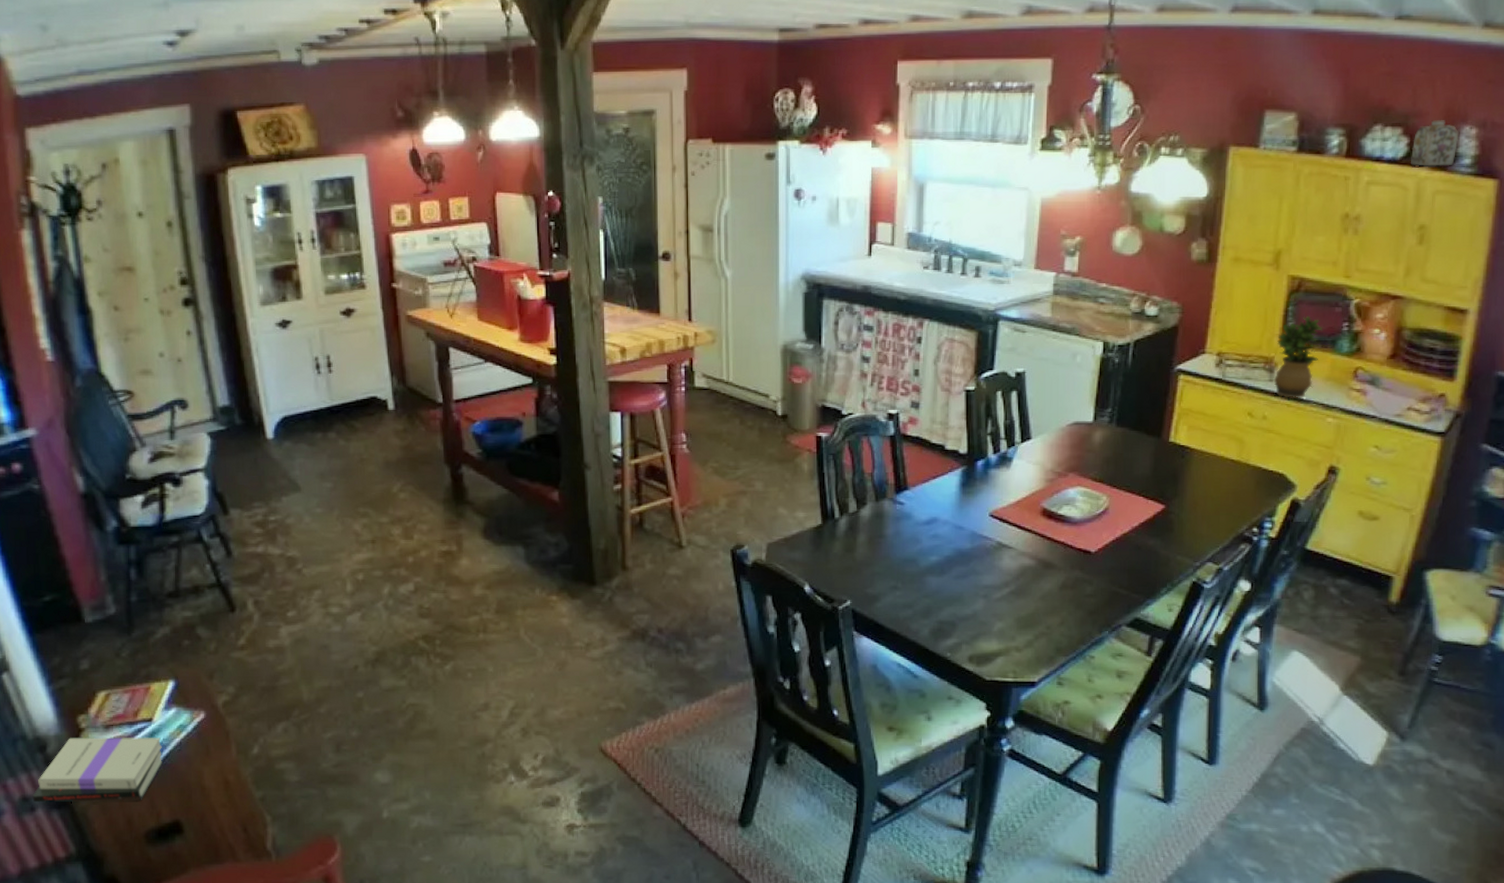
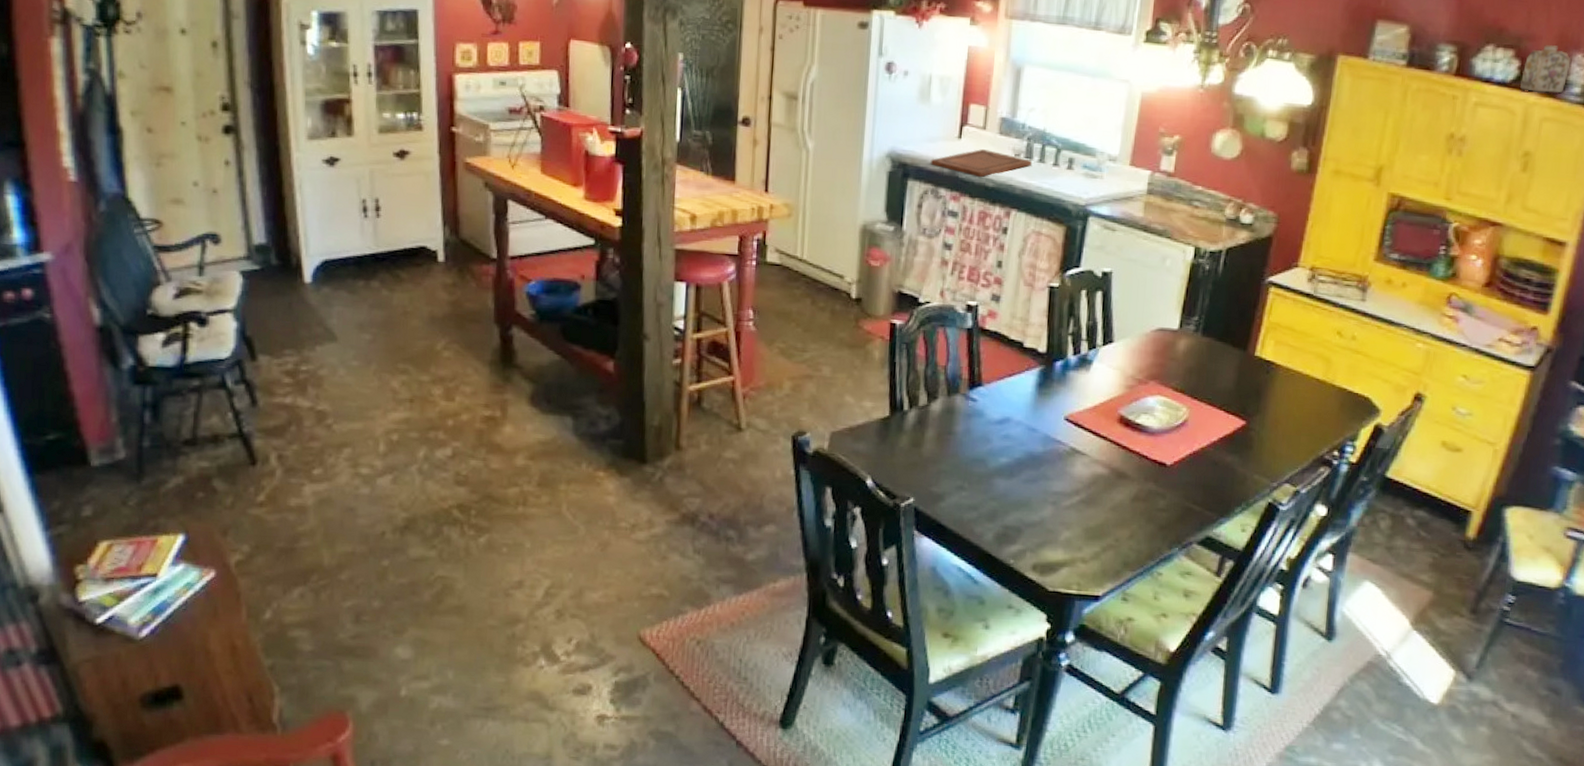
books: present [32,738,164,803] -> none [19,589,166,661]
cutting board: none [843,265,941,292] -> present [930,149,1033,178]
potted plant: present [1274,315,1323,399] -> none [1366,236,1420,321]

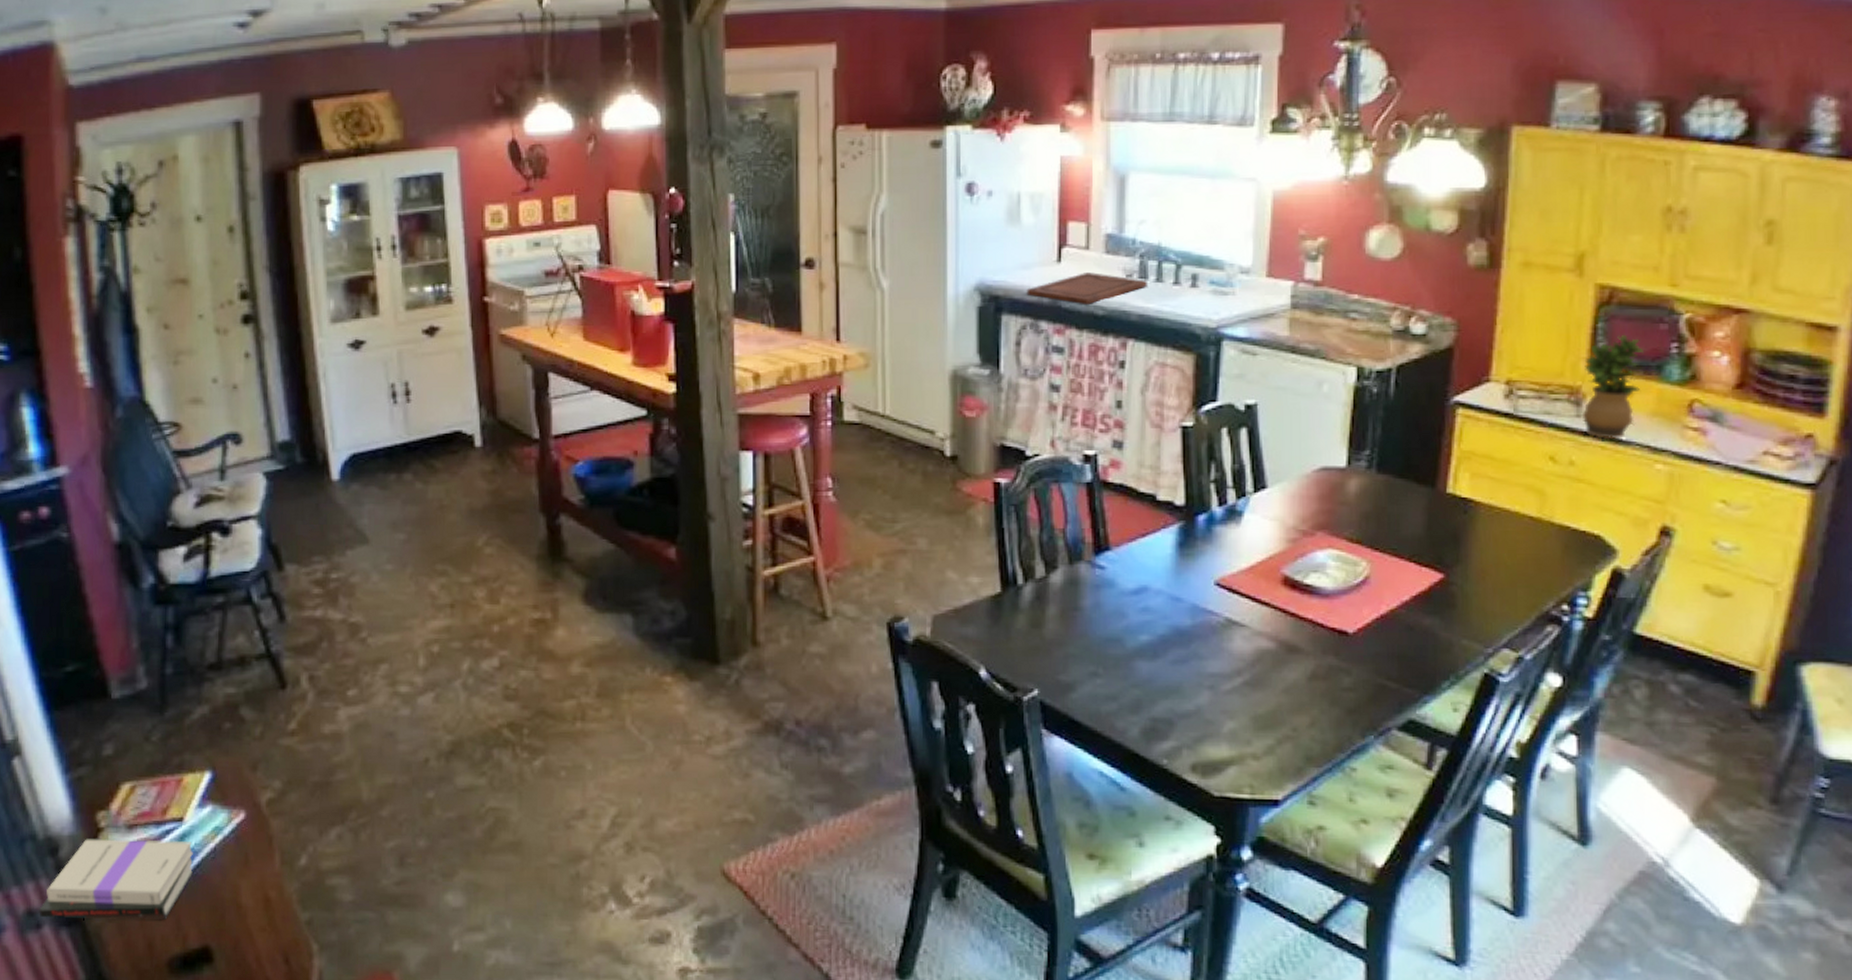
books: none [19,589,166,661] -> present [39,839,194,920]
potted plant: none [1366,236,1420,321] -> present [1583,334,1645,440]
decorative jar: present [1520,45,1571,94] -> none [1751,90,1813,149]

